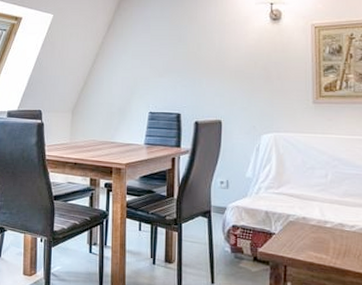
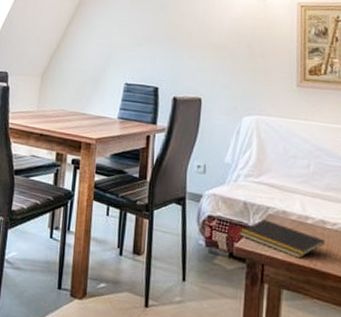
notepad: none [262,226,344,259] -> present [239,219,325,259]

